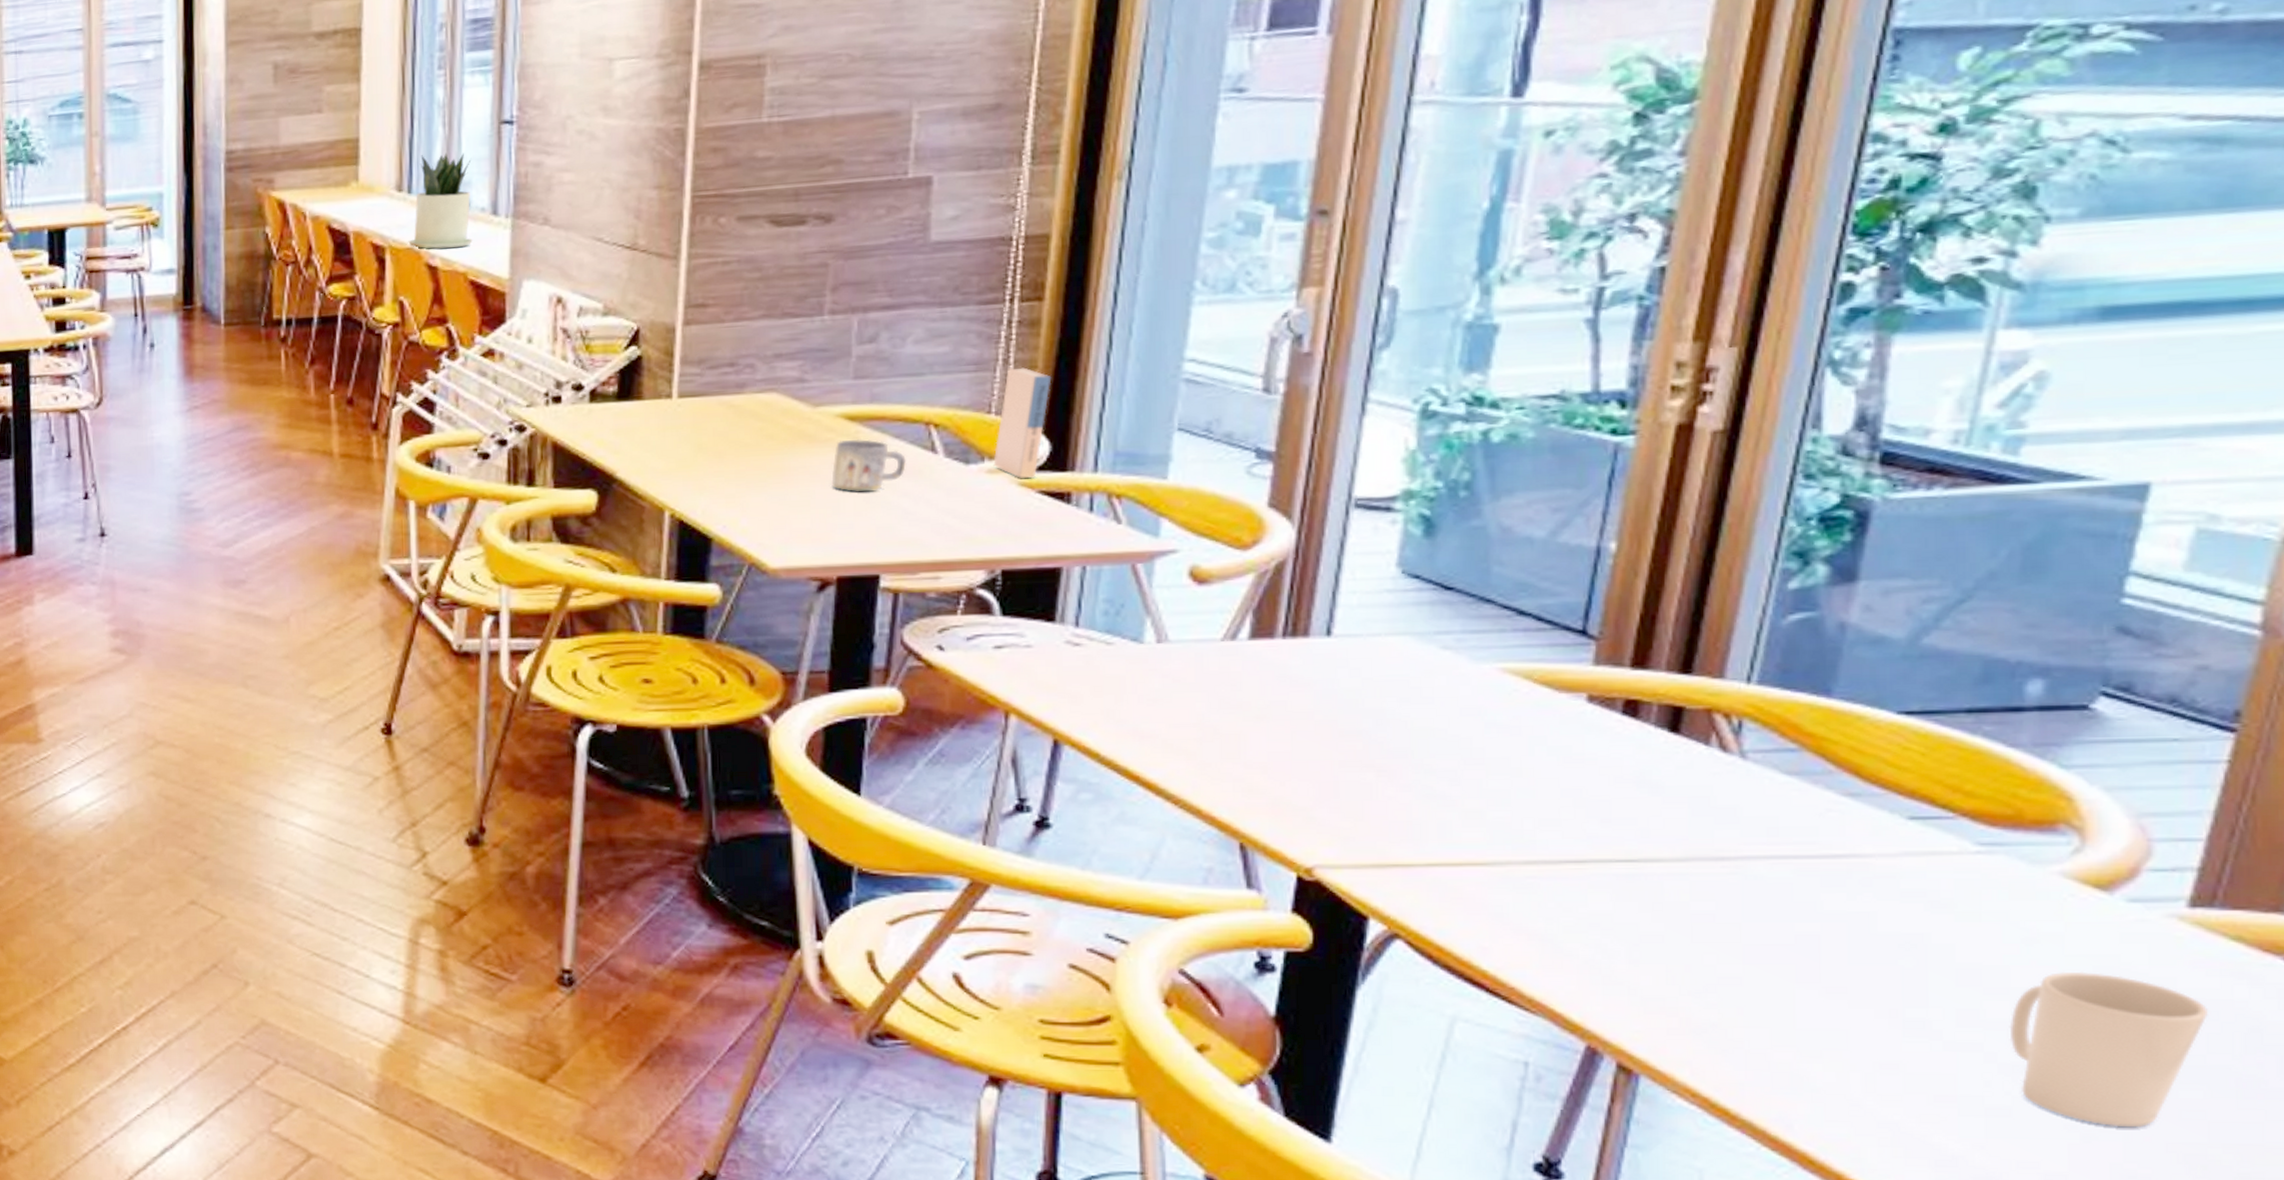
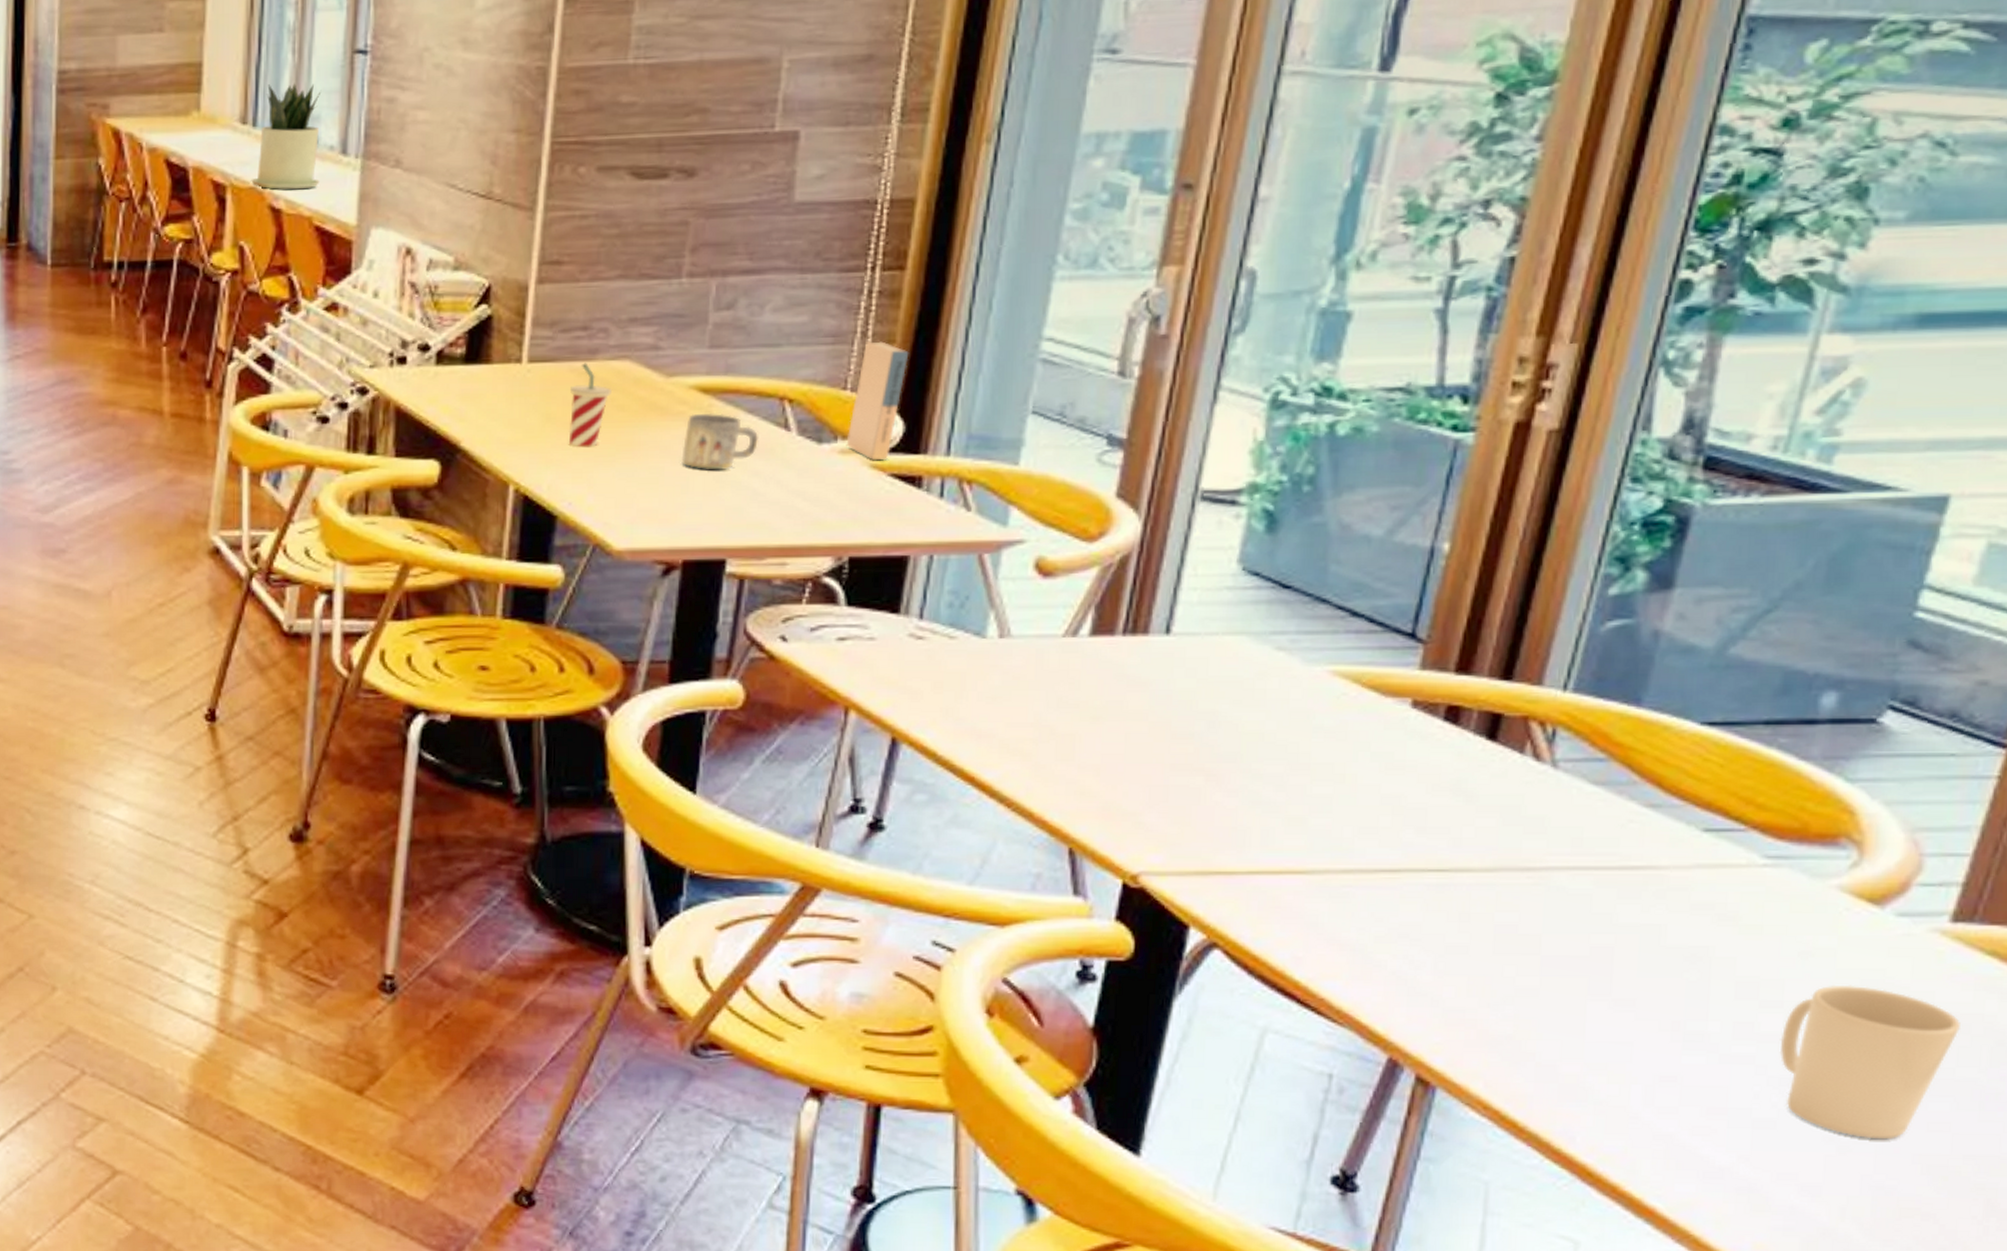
beverage cup: none [720,396,760,474] -> present [568,363,611,447]

